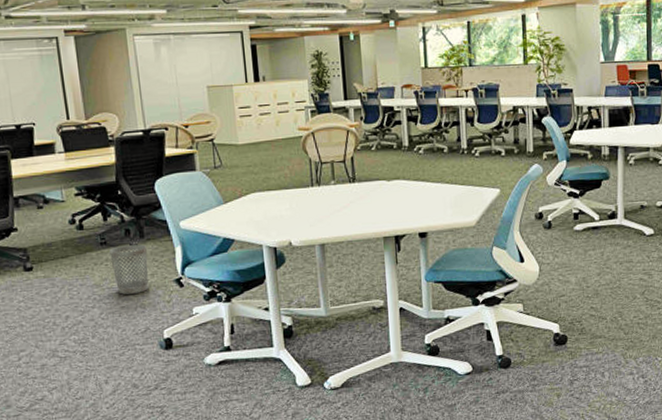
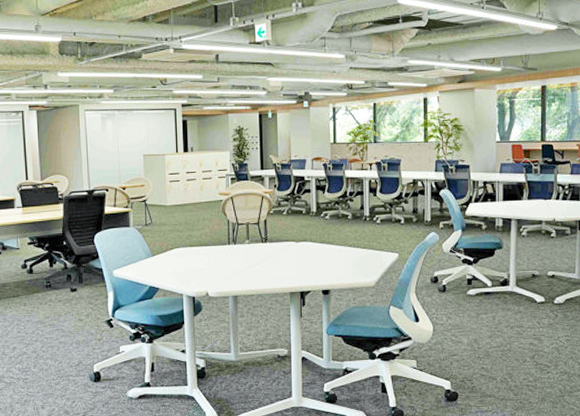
wastebasket: present [109,244,149,295] -> none [53,289,84,331]

